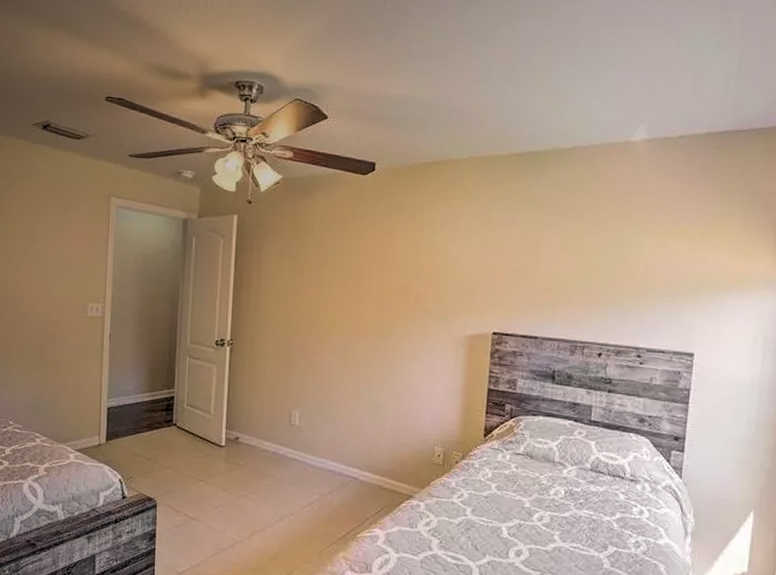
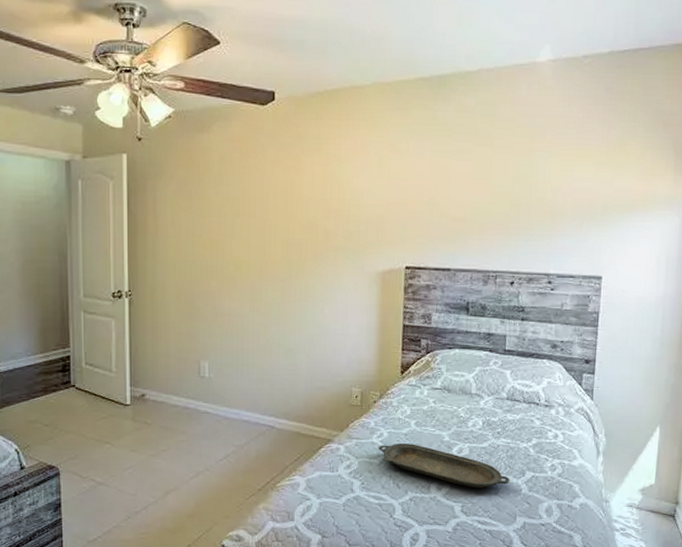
serving tray: none [458,505,591,559] -> present [378,444,510,488]

